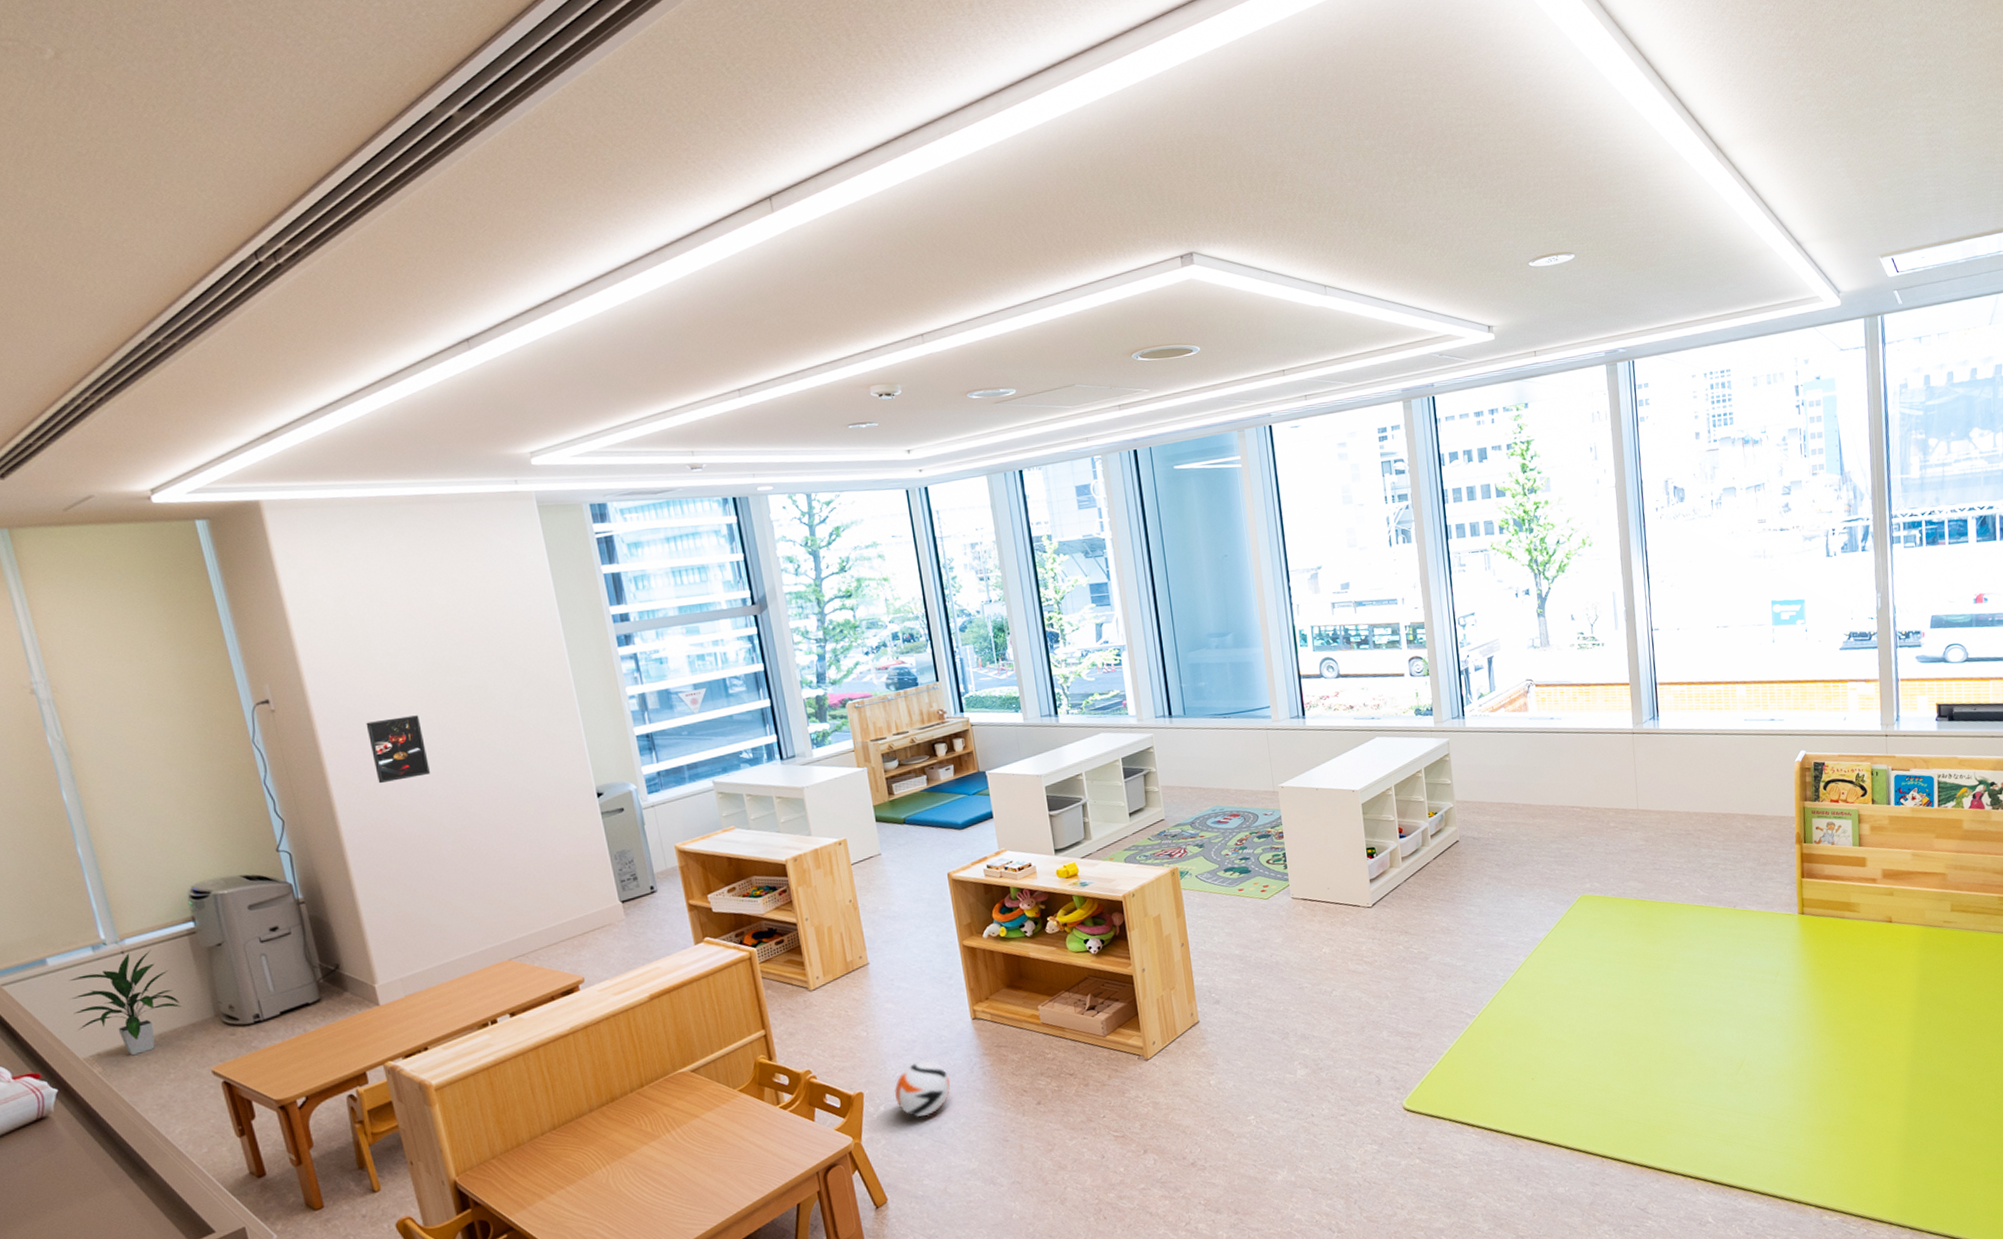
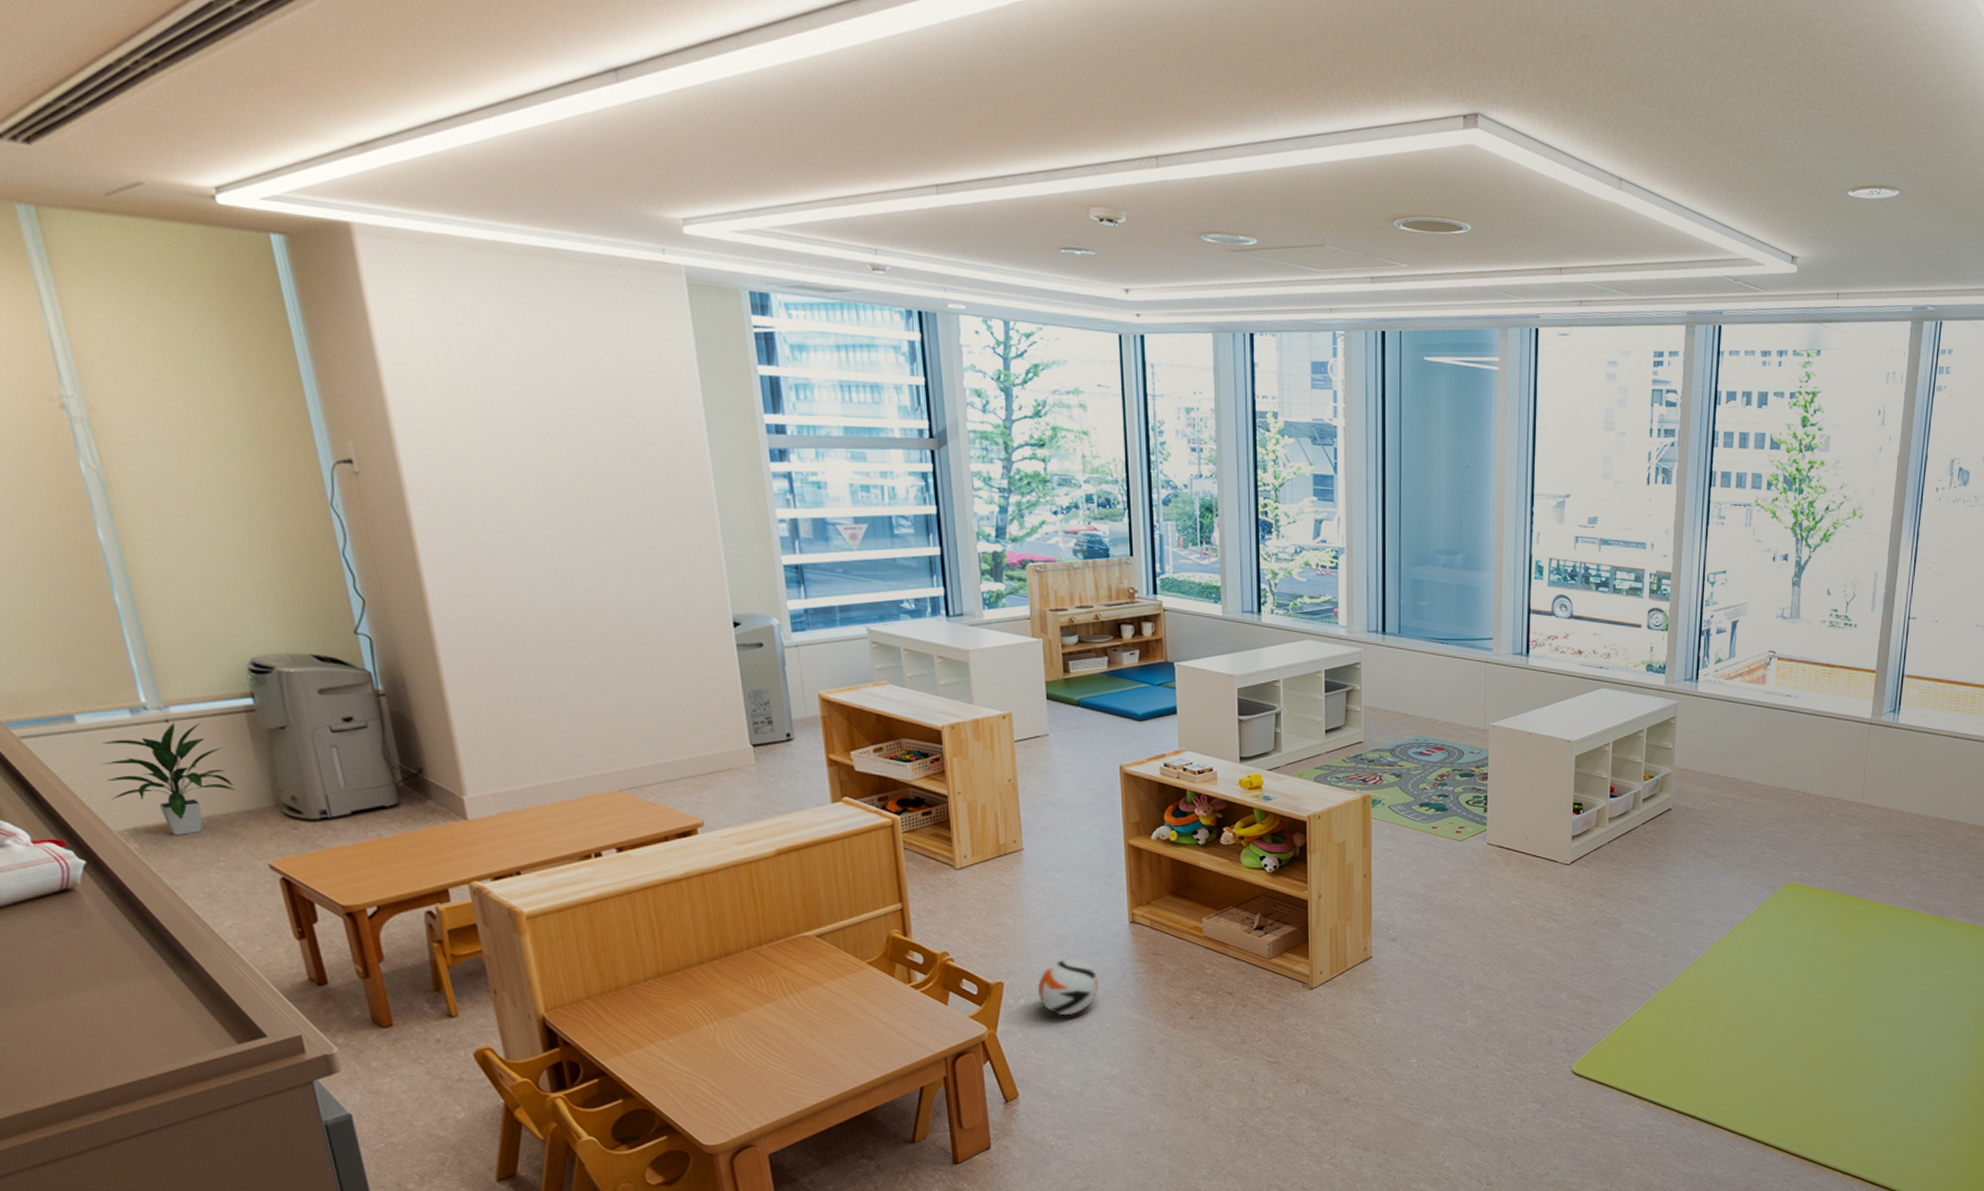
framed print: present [366,715,430,784] -> none [467,502,540,575]

